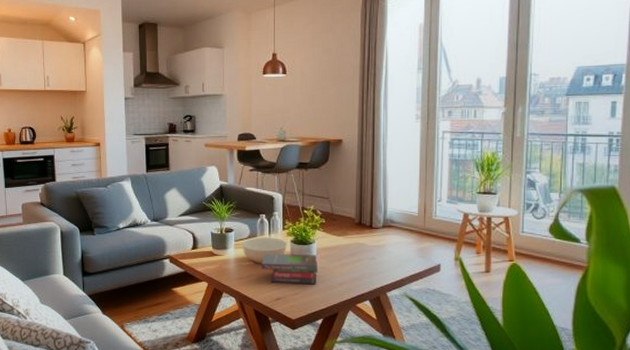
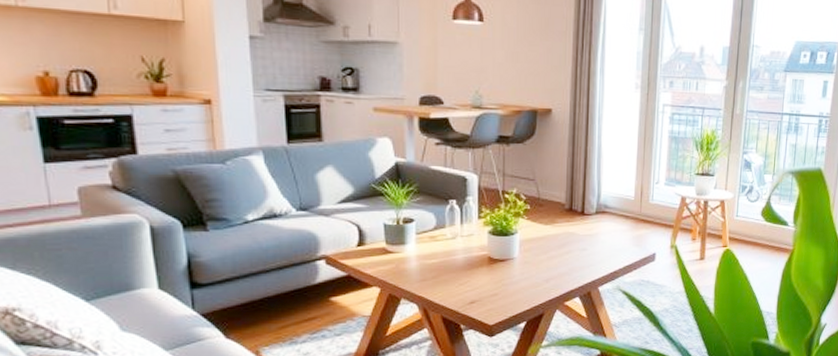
bowl: present [241,237,287,264] -> none [424,228,483,261]
books: present [261,254,319,285] -> none [451,247,522,284]

